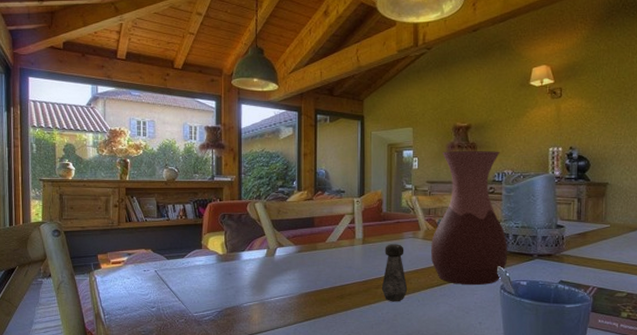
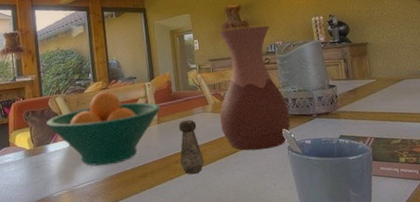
fruit bowl: none [243,202,368,281] -> present [47,91,161,166]

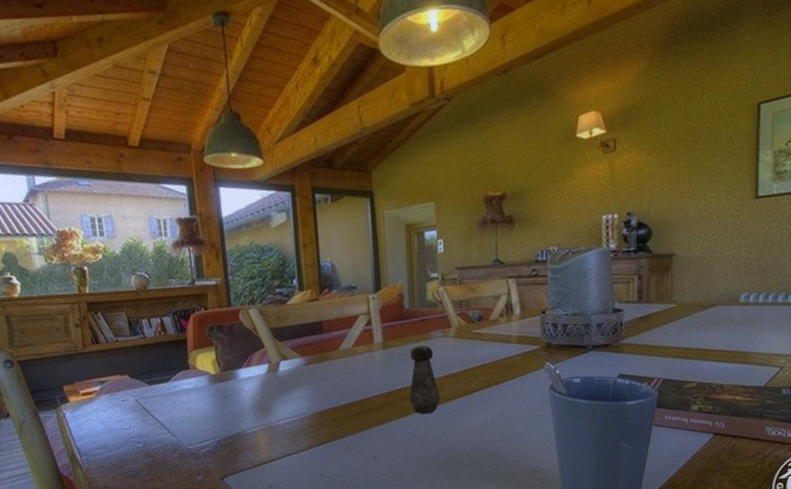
fruit bowl: present [47,91,161,166] -> none [237,303,388,399]
vase: present [219,25,290,151] -> none [465,224,557,388]

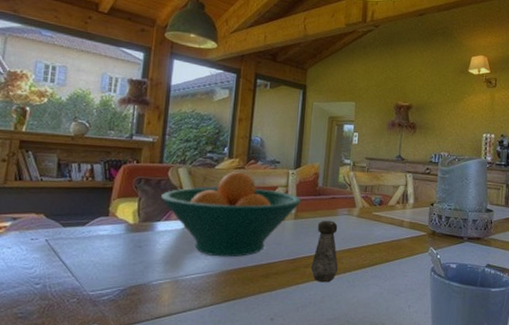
fruit bowl: none [237,303,388,399] -> present [161,171,302,258]

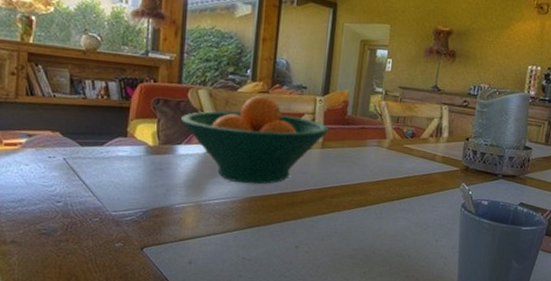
salt shaker: present [311,220,339,283] -> none [338,150,367,214]

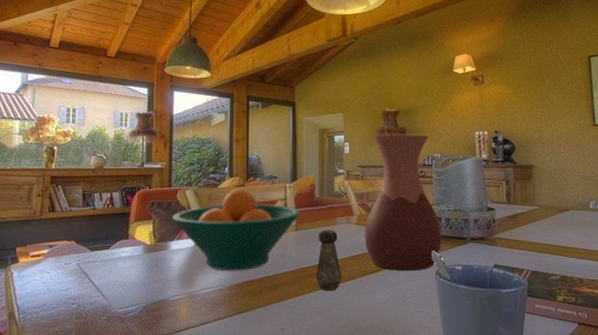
salt shaker: none [338,150,367,214] -> present [316,230,342,291]
vase: none [394,56,479,202] -> present [365,135,442,271]

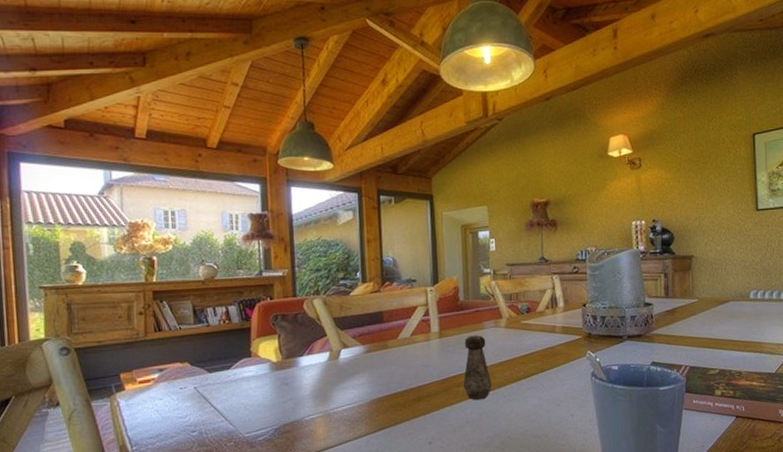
fruit bowl: present [172,188,301,271] -> none [300,295,445,386]
vase: present [365,135,442,271] -> none [515,227,597,375]

